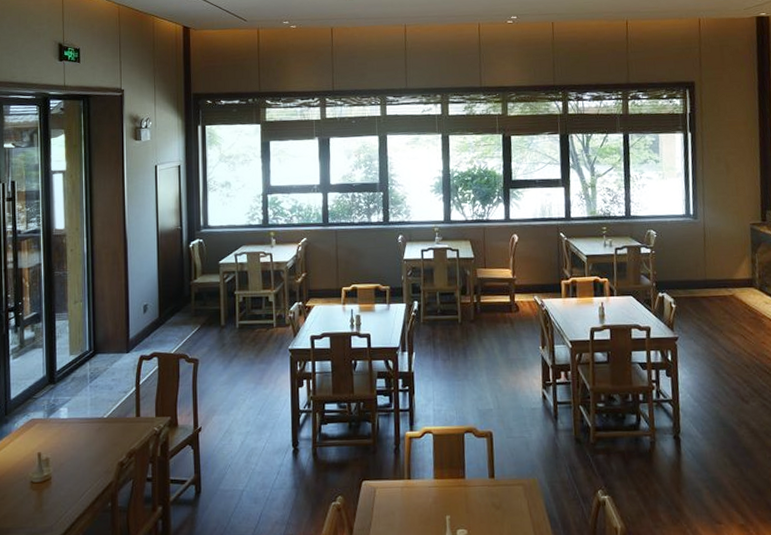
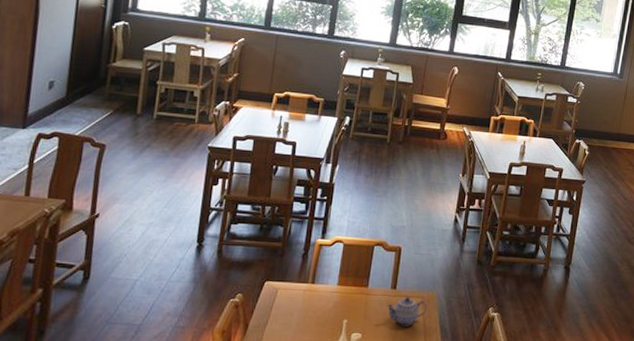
teapot: none [487,485,530,518] -> present [386,297,427,326]

